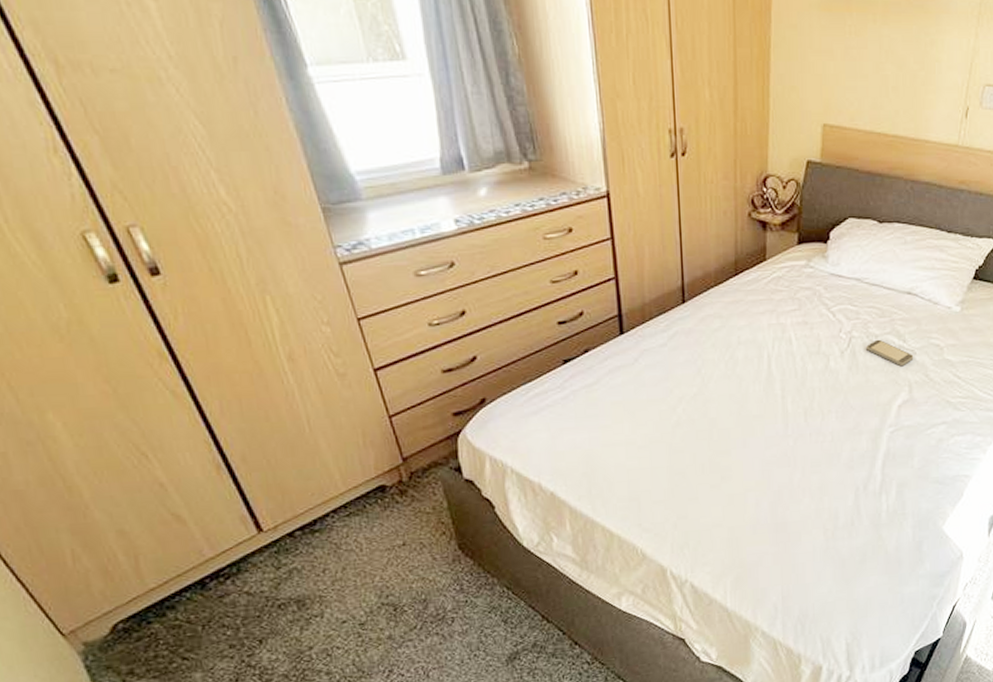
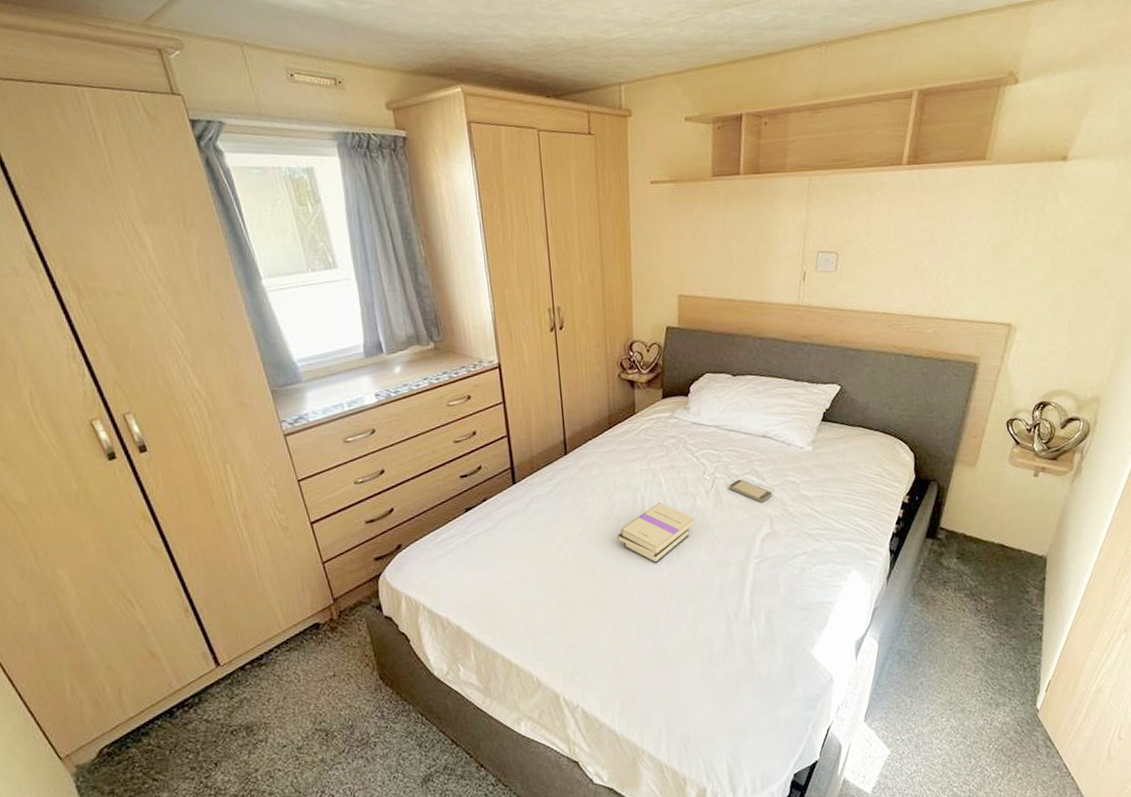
books: none [739,362,826,430] -> present [617,503,695,564]

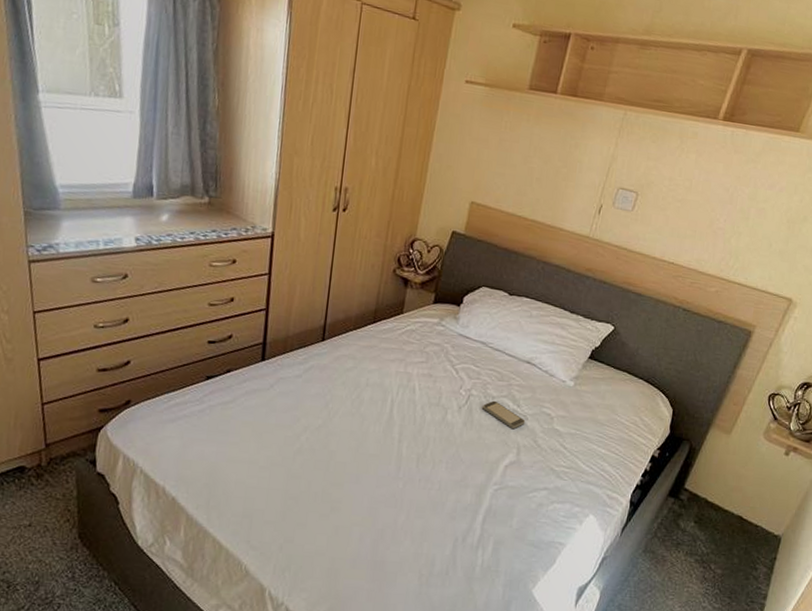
books: present [617,503,695,564] -> none [359,409,441,471]

